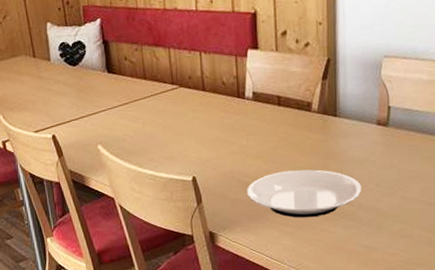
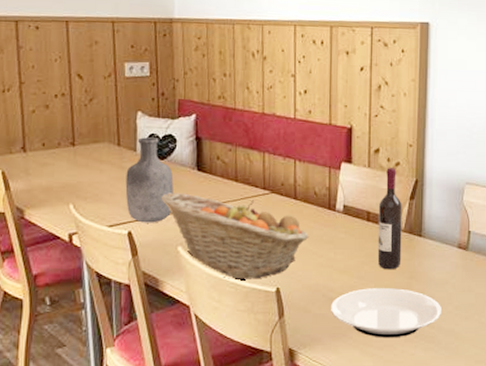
vase: none [44,46,88,126] -> present [125,137,174,223]
fruit basket: none [78,95,221,172] -> present [162,193,309,279]
wine bottle: none [289,49,316,152] -> present [377,168,402,270]

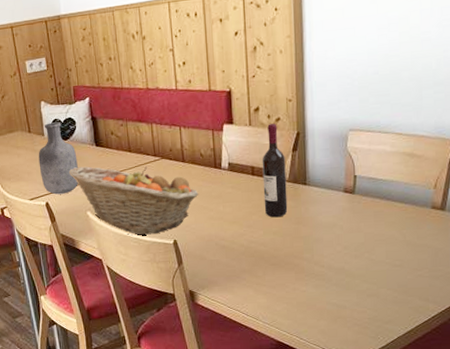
plate: present [331,288,441,338] -> none [224,233,330,278]

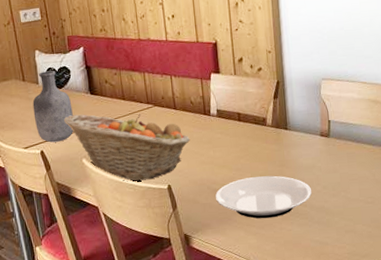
plate: none [224,233,330,278] -> present [216,175,312,219]
wine bottle: present [262,123,288,218] -> none [247,73,272,161]

